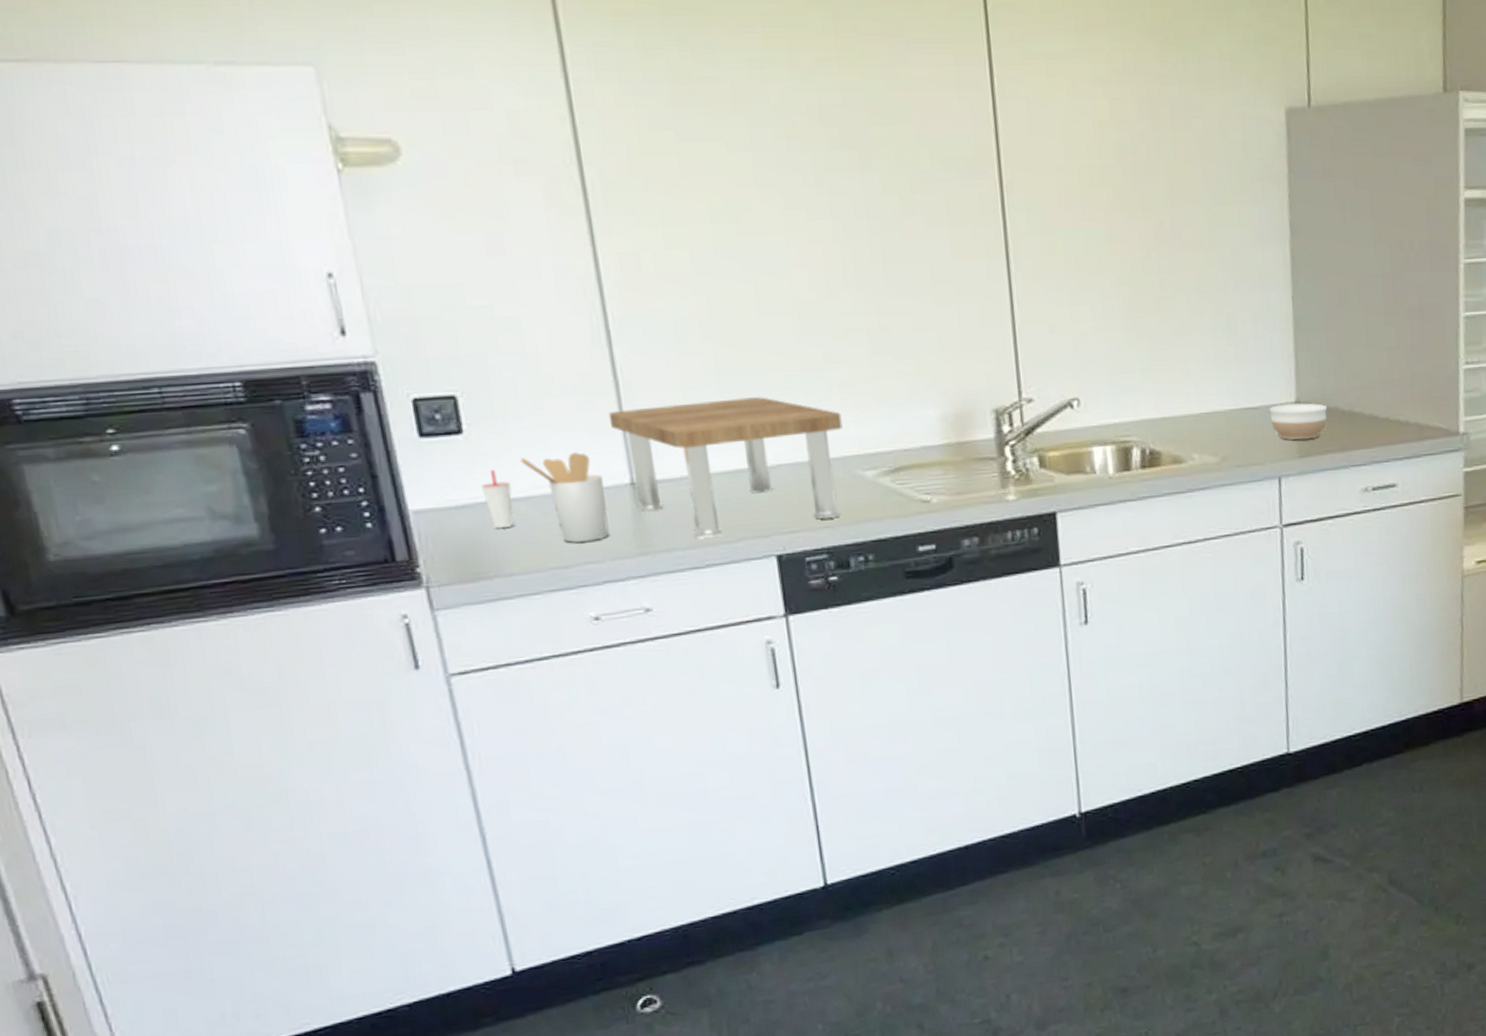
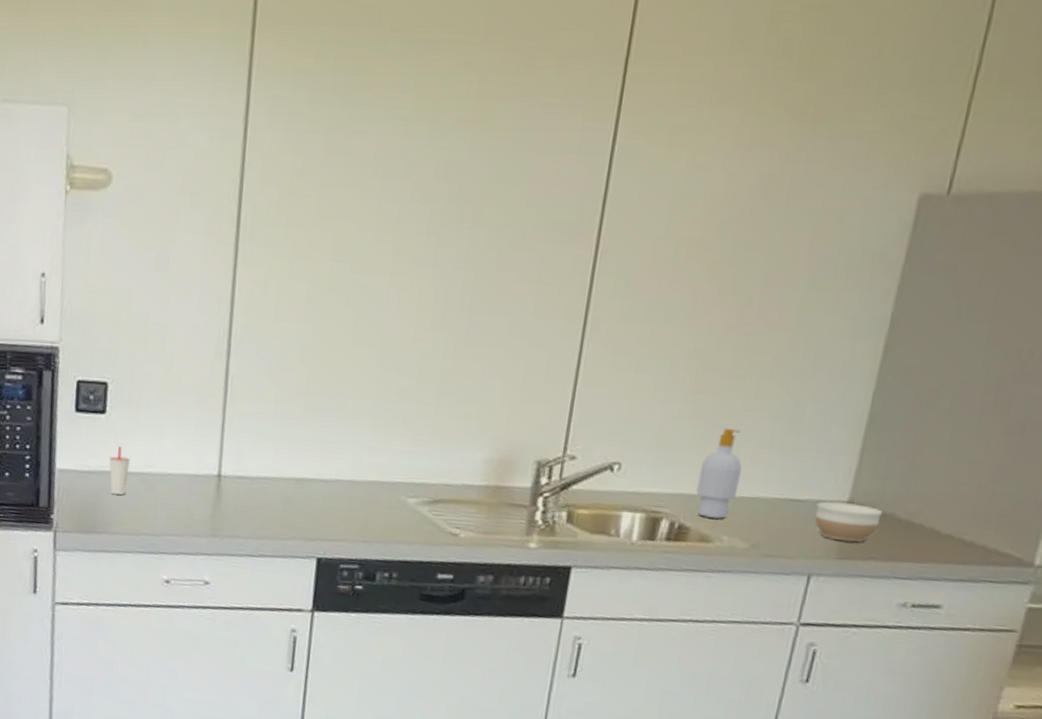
utensil holder: present [520,453,610,543] -> none [141,440,199,518]
cutting board: present [608,397,843,538] -> none [213,412,400,534]
soap bottle: none [1156,348,1196,439] -> present [695,428,742,519]

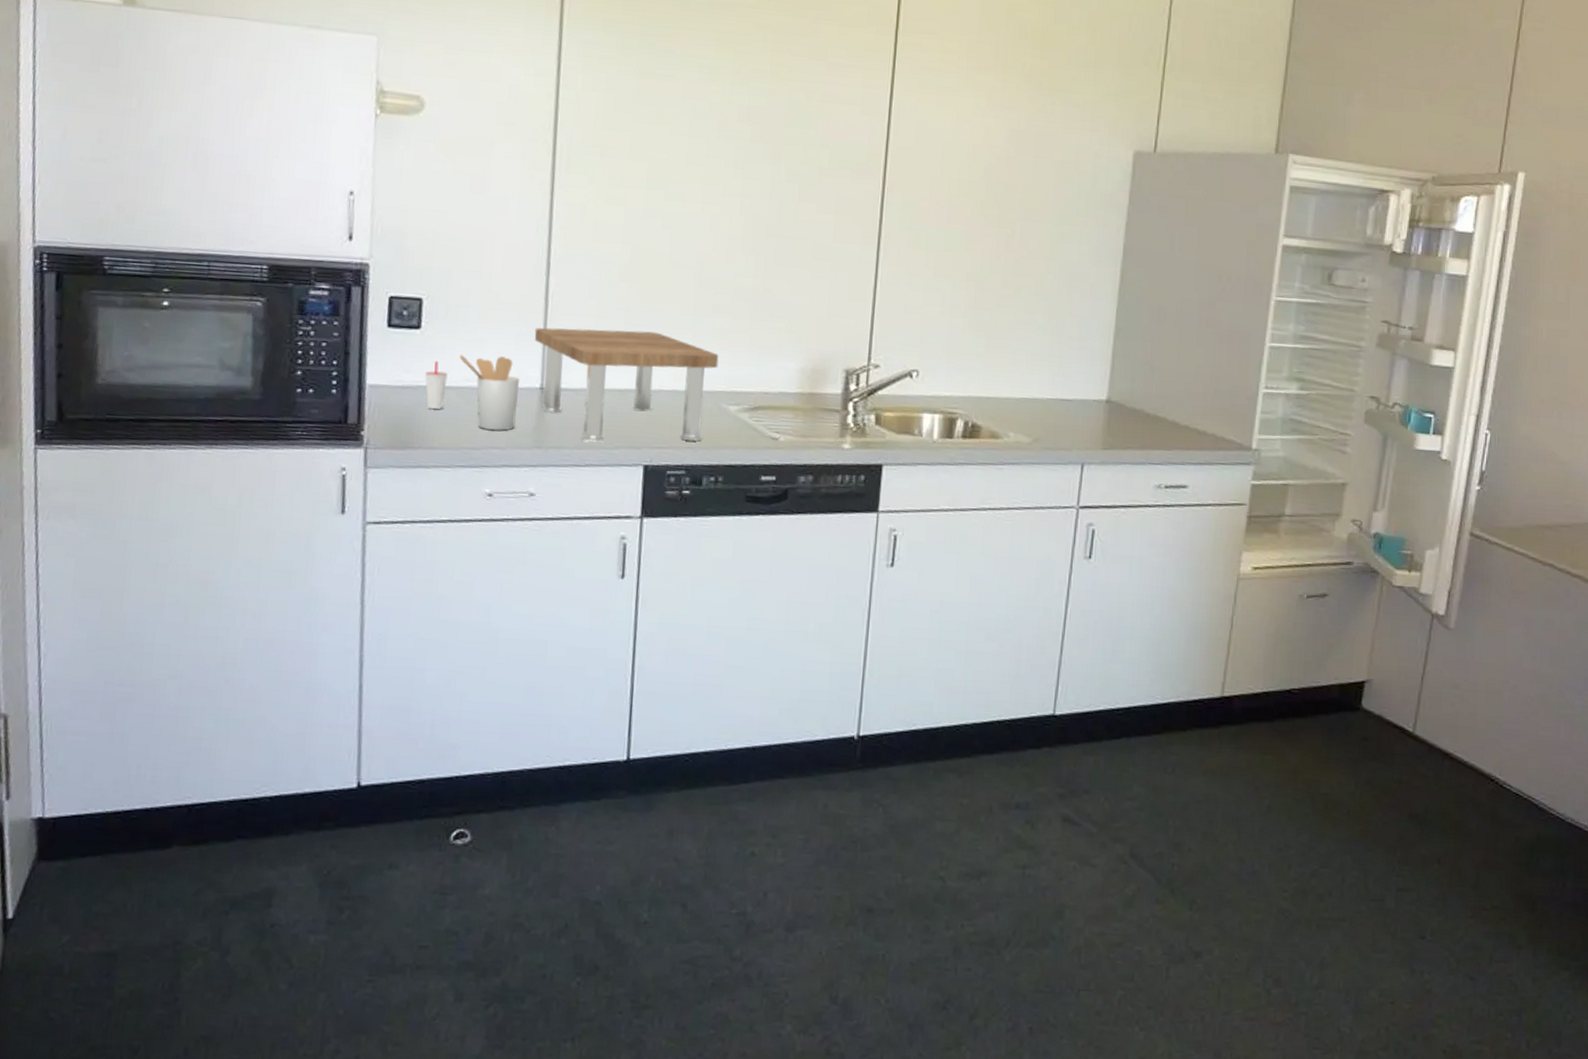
utensil holder: none [141,440,199,518] -> present [459,355,520,431]
cutting board: none [213,412,400,534] -> present [534,327,719,442]
soap bottle: present [695,428,742,519] -> none [983,339,1019,418]
bowl: present [815,501,883,542] -> none [1082,400,1135,435]

